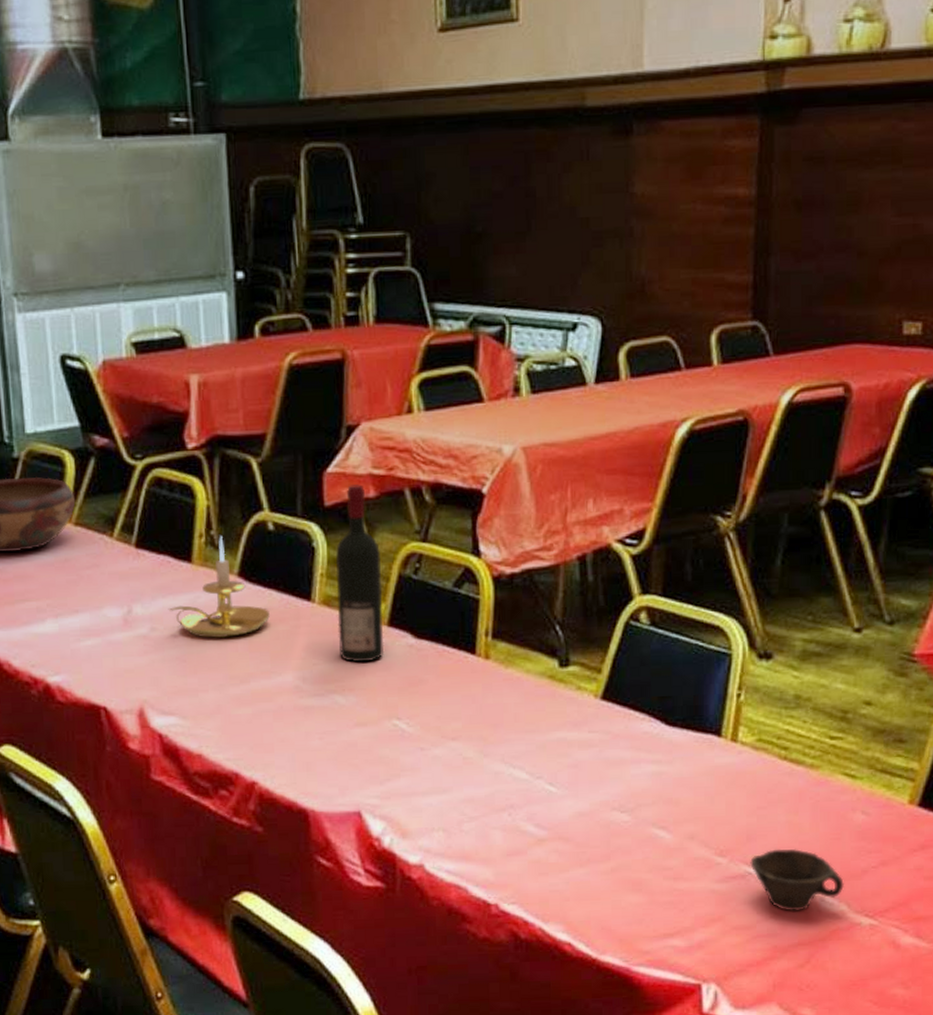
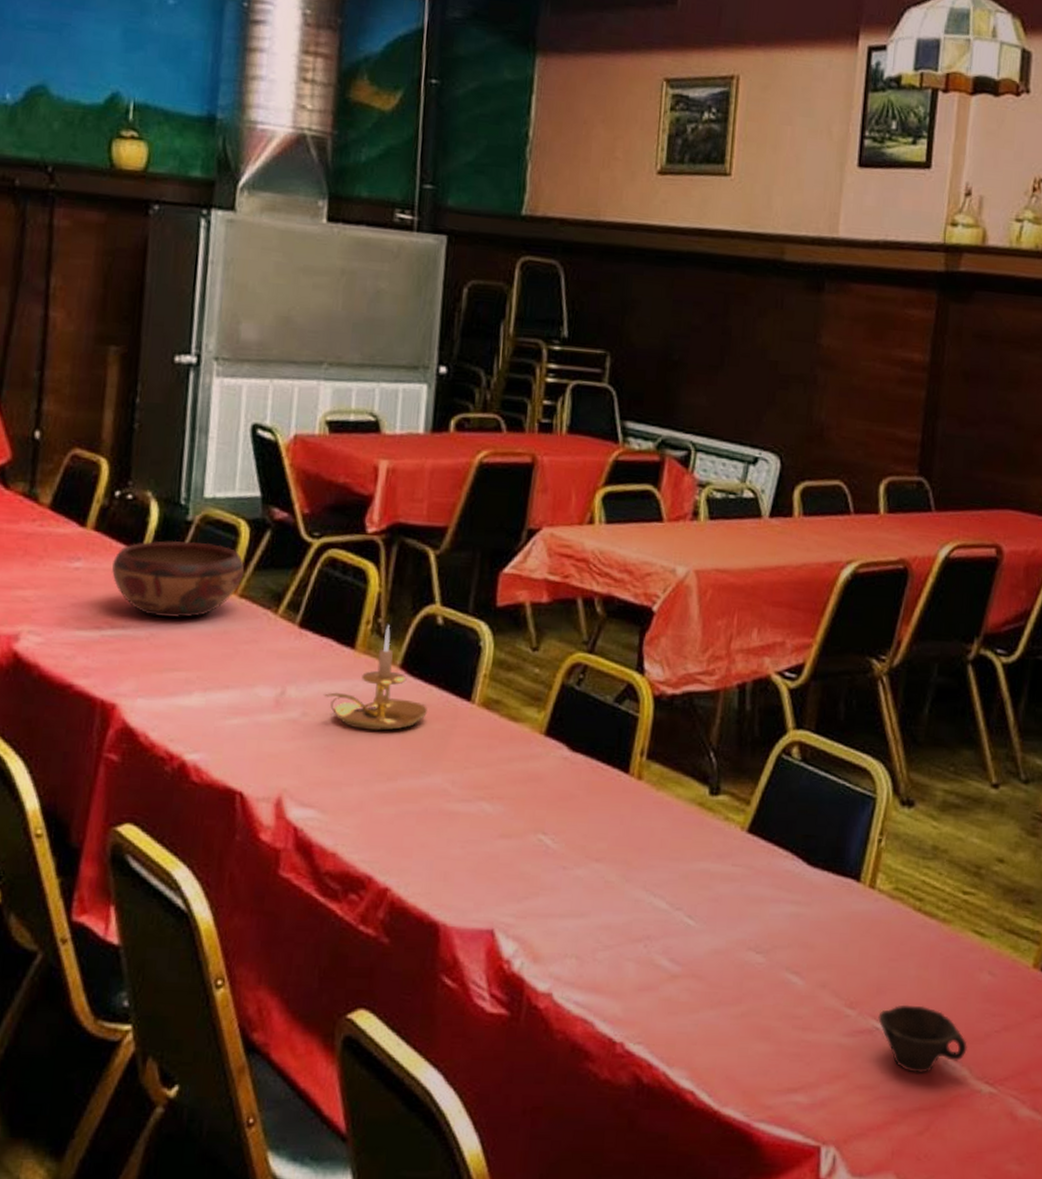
wine bottle: present [335,484,385,663] -> none [493,588,546,771]

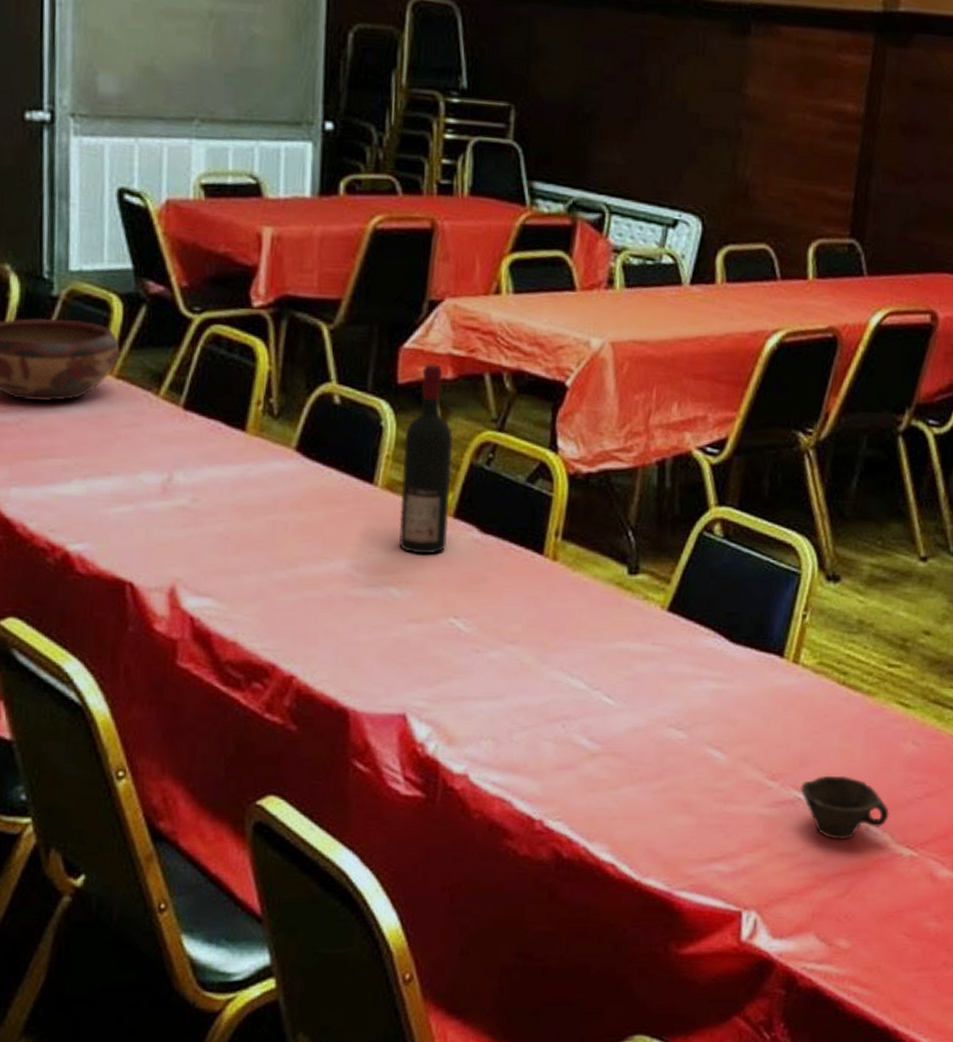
candle holder: present [323,624,427,732] -> none [214,405,327,517]
wine bottle: none [493,588,546,771] -> present [399,363,453,555]

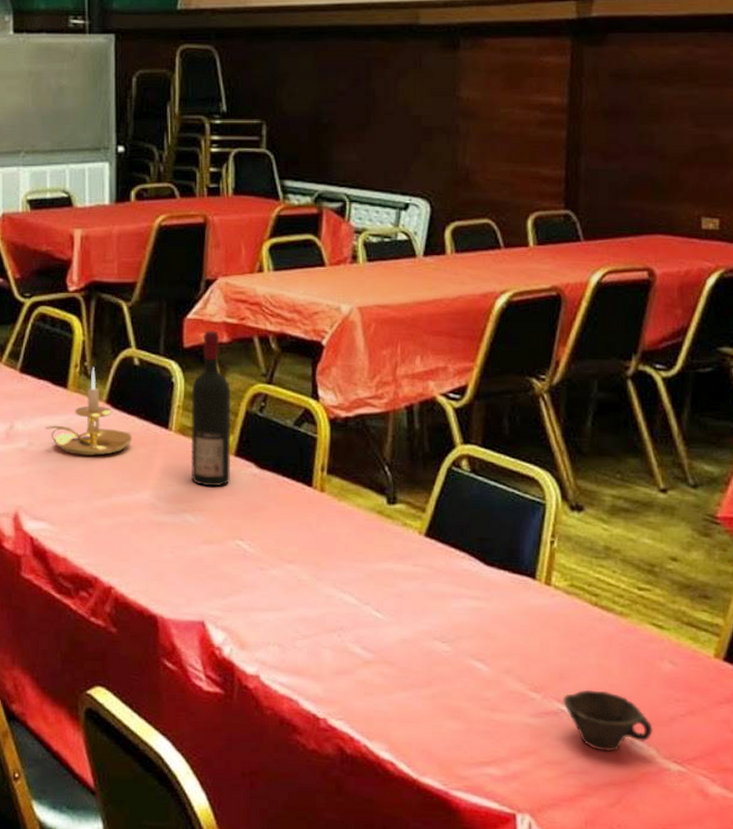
candle holder: none [214,405,327,517] -> present [44,367,132,457]

